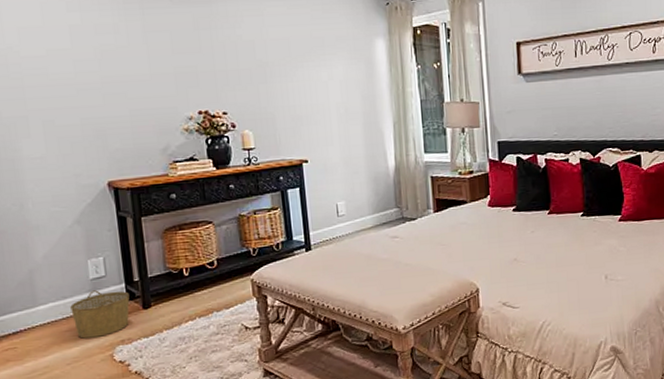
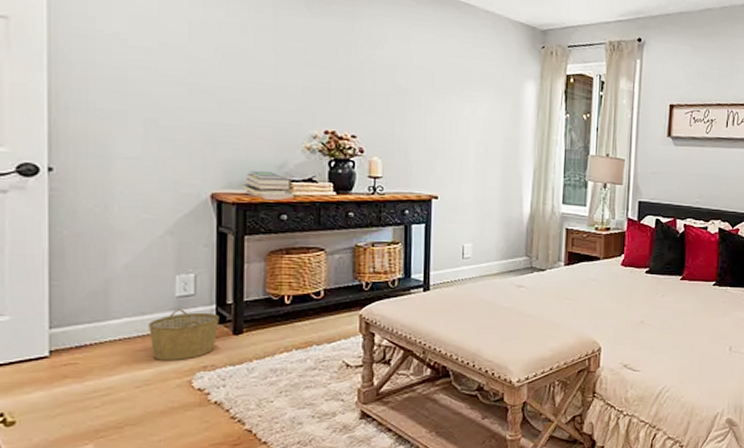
books: none [133,156,181,183] -> present [242,171,296,201]

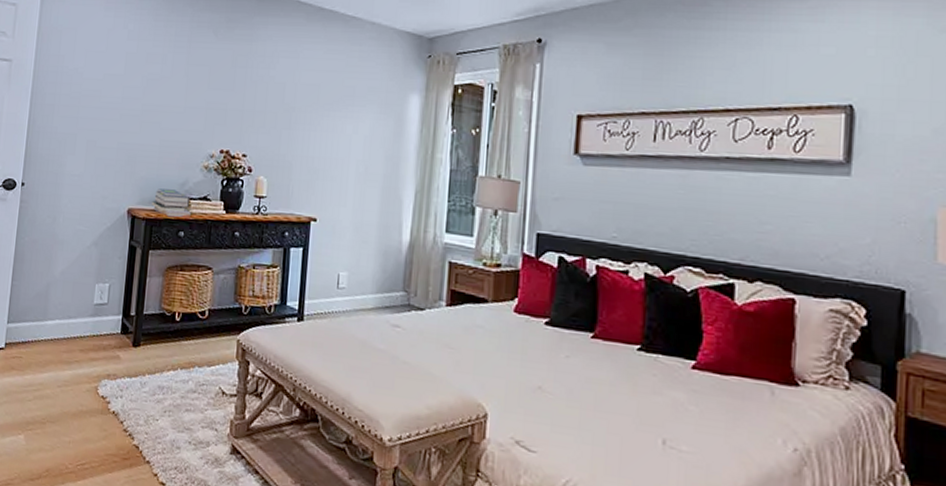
basket: present [149,309,219,362] -> none [71,316,124,366]

